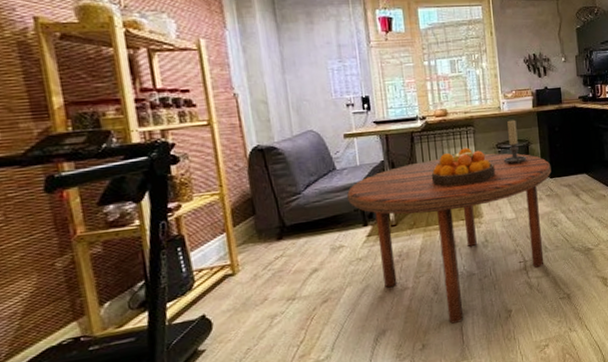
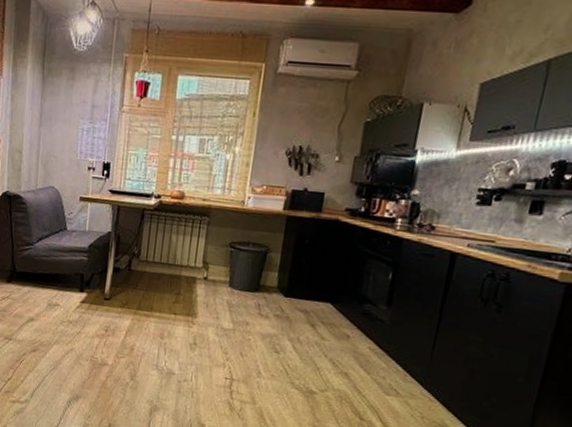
dining table: present [346,153,552,324] -> none [70,241,289,416]
fruit bowl: present [431,147,495,187] -> none [152,238,223,280]
candle holder: present [503,119,527,165] -> none [233,218,262,272]

